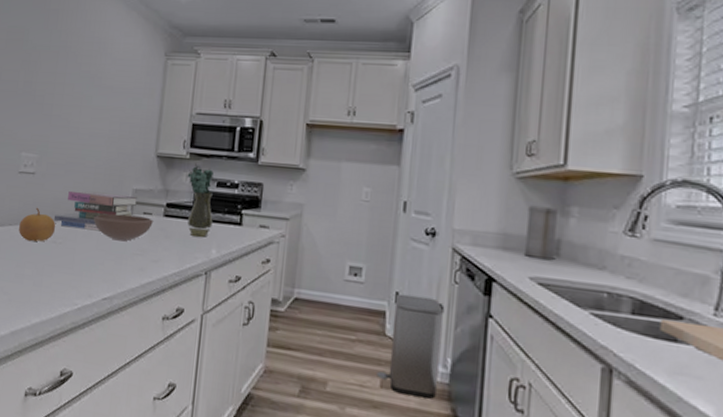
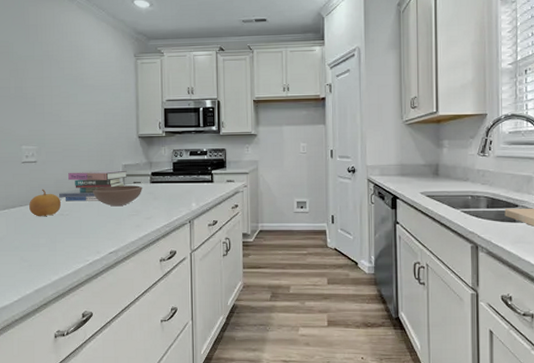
vase: present [187,163,214,237] -> none [165,139,190,195]
pedal bin: present [377,293,445,399] -> none [324,216,366,286]
canister: present [523,205,559,261] -> none [415,142,436,179]

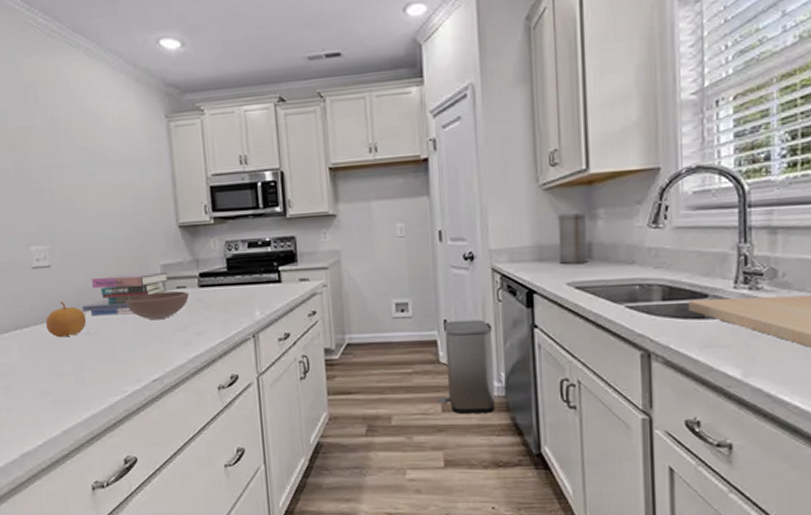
pedal bin: none [324,216,366,286] -> present [437,319,495,414]
canister: none [415,142,436,179] -> present [558,212,587,265]

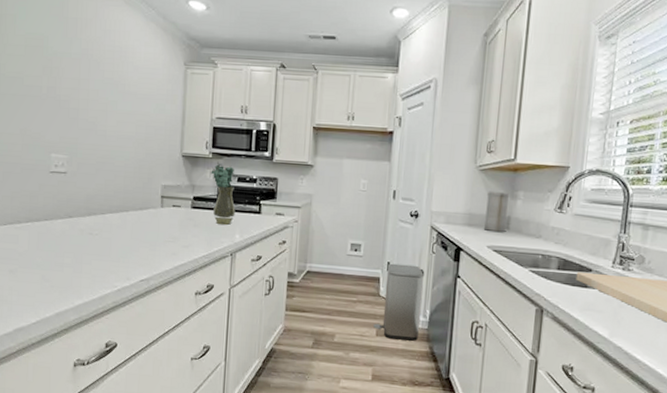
fruit: present [46,301,86,338] -> none [55,203,90,235]
books: present [81,271,168,316] -> none [88,187,166,223]
bowl: present [124,291,189,320] -> none [126,207,182,231]
vase: none [215,227,251,302] -> present [211,162,236,225]

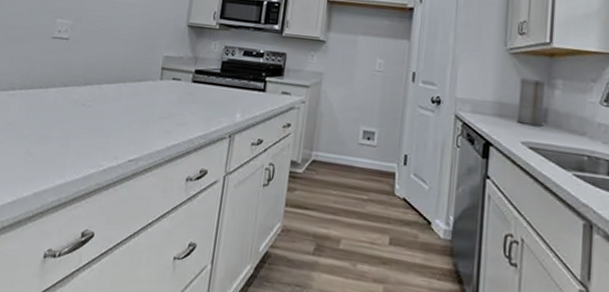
vase: present [211,162,236,225] -> none [214,33,241,103]
pedal bin: present [373,263,425,341] -> none [386,156,448,255]

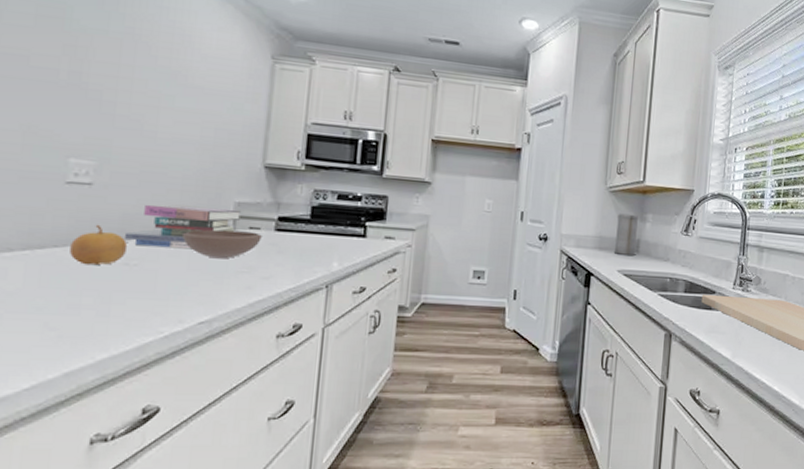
fruit: none [48,71,86,105] -> present [69,224,127,266]
books: none [84,56,167,95] -> present [124,204,241,249]
bowl: none [123,78,182,105] -> present [181,229,262,259]

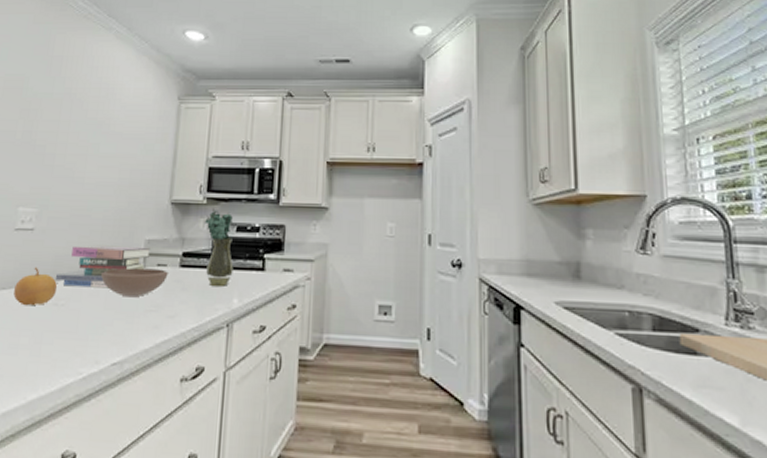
vase: none [302,175,334,251] -> present [204,208,234,286]
canister: present [613,213,639,257] -> none [547,230,576,284]

